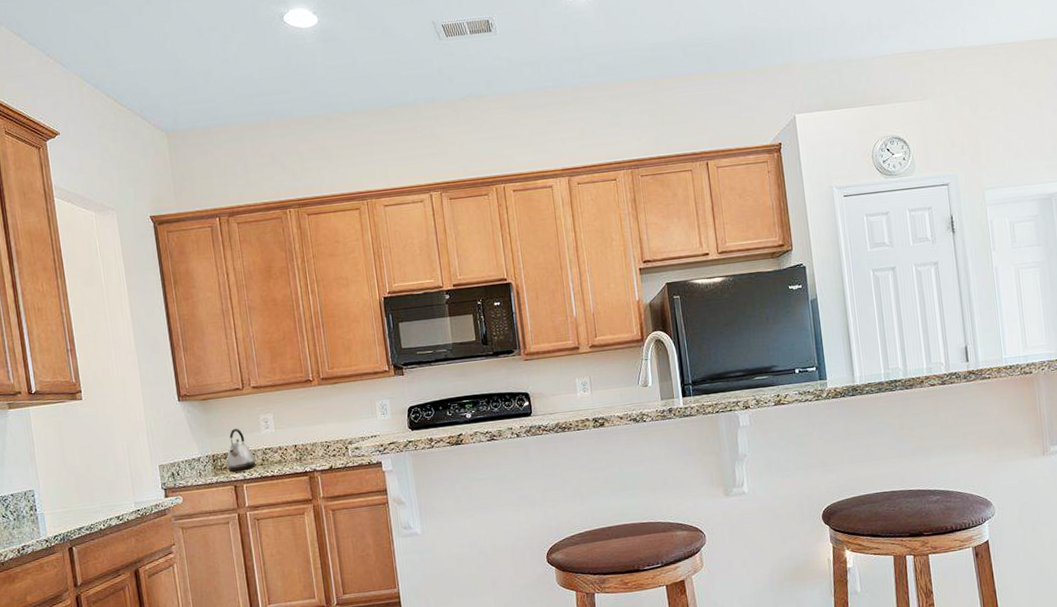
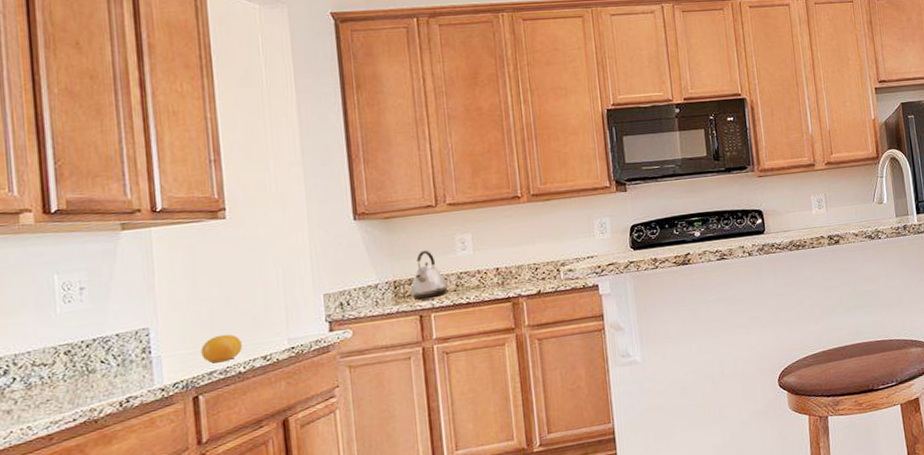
fruit: none [71,497,101,521] -> present [201,334,242,364]

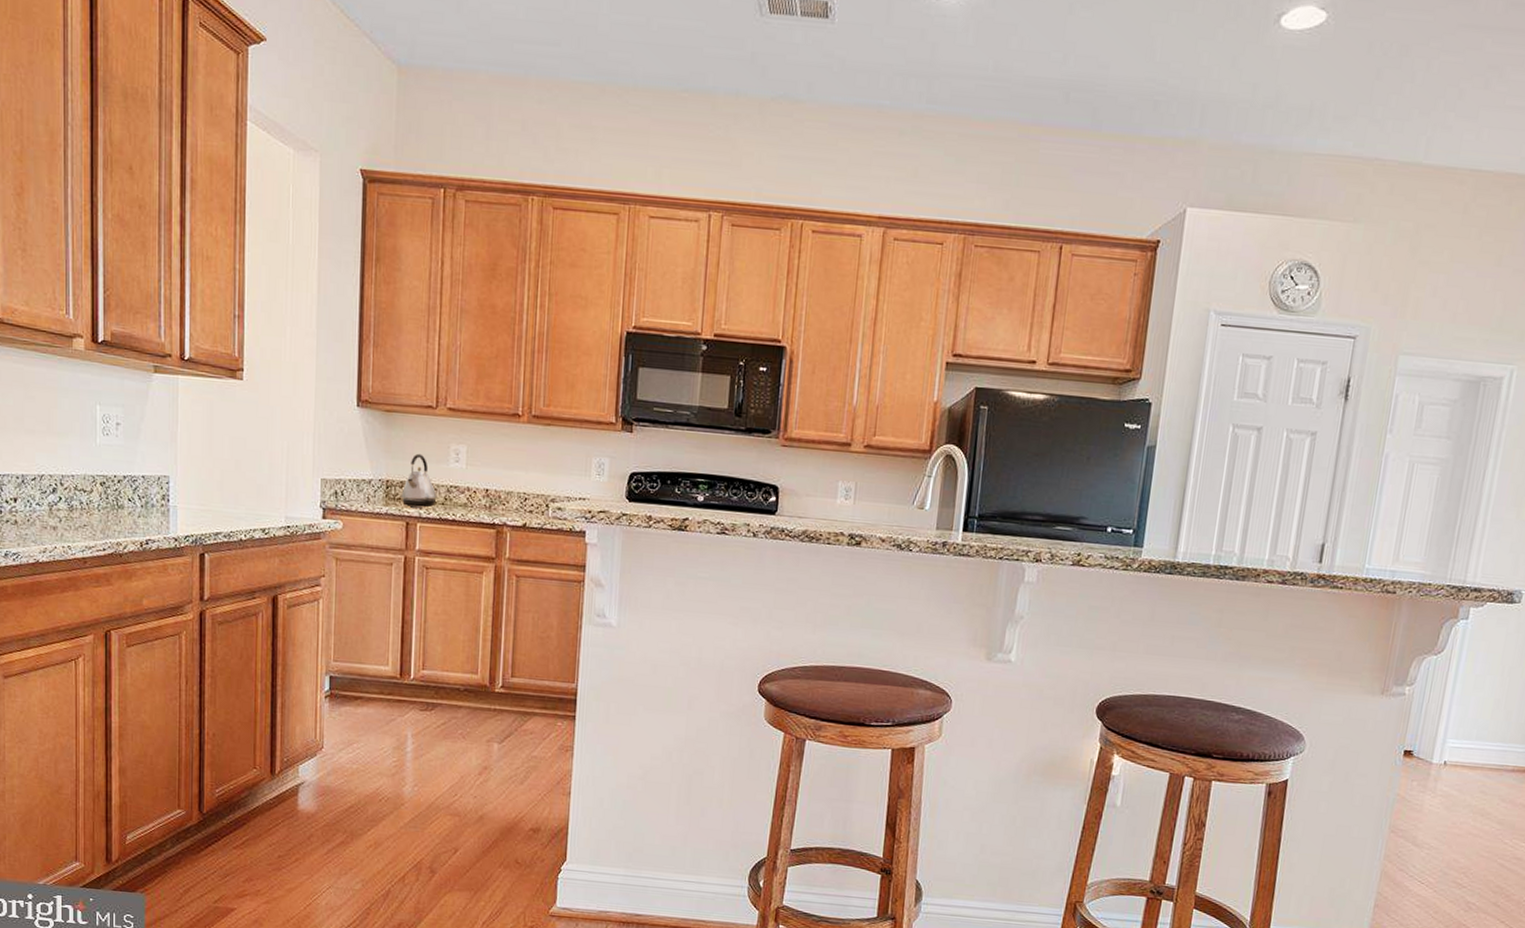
fruit: present [201,334,242,364] -> none [210,498,245,526]

